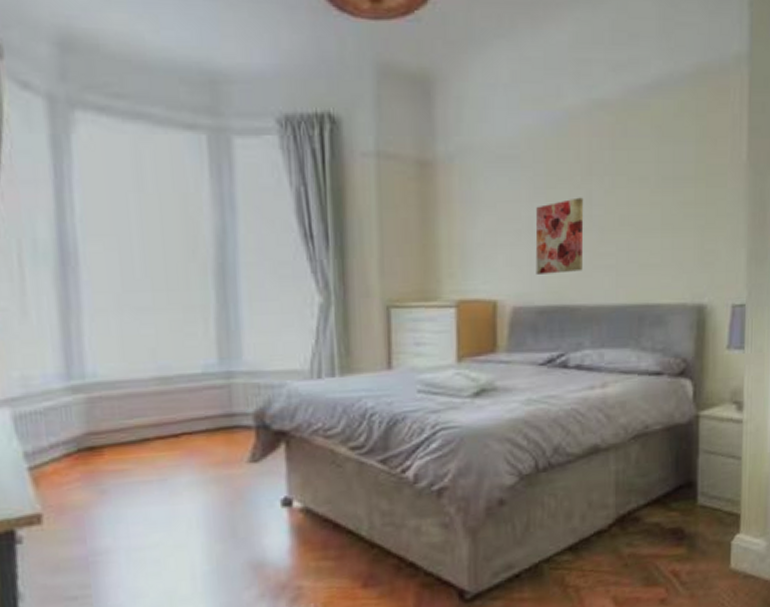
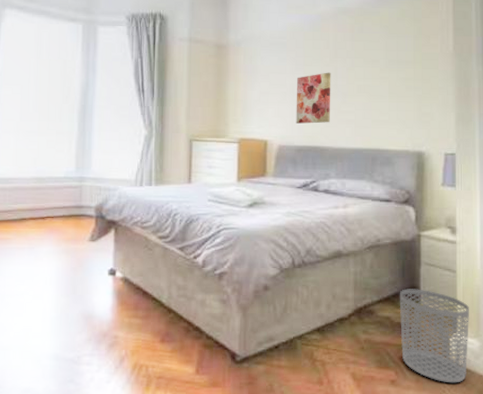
waste bin: none [671,484,756,594] -> present [399,289,469,383]

